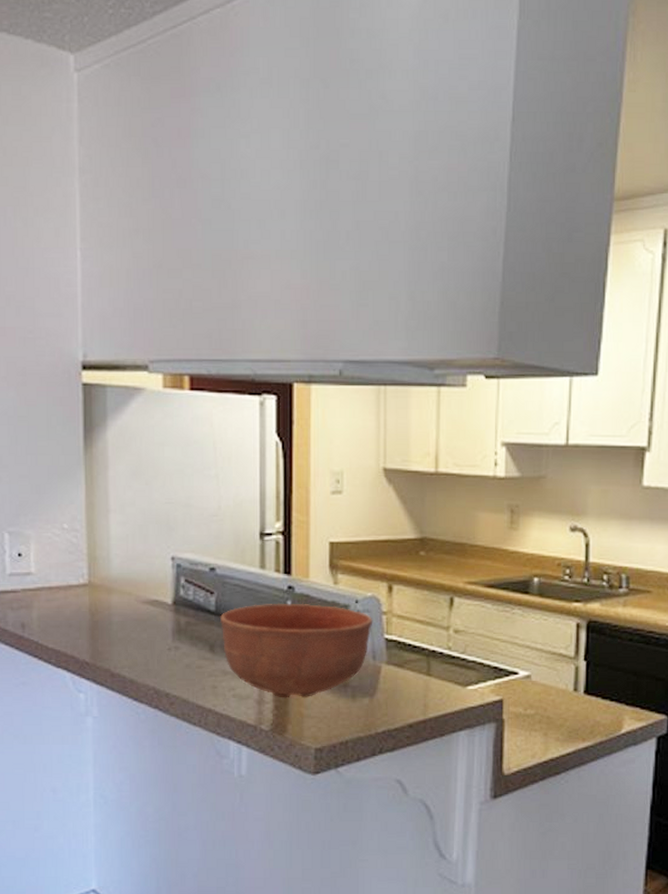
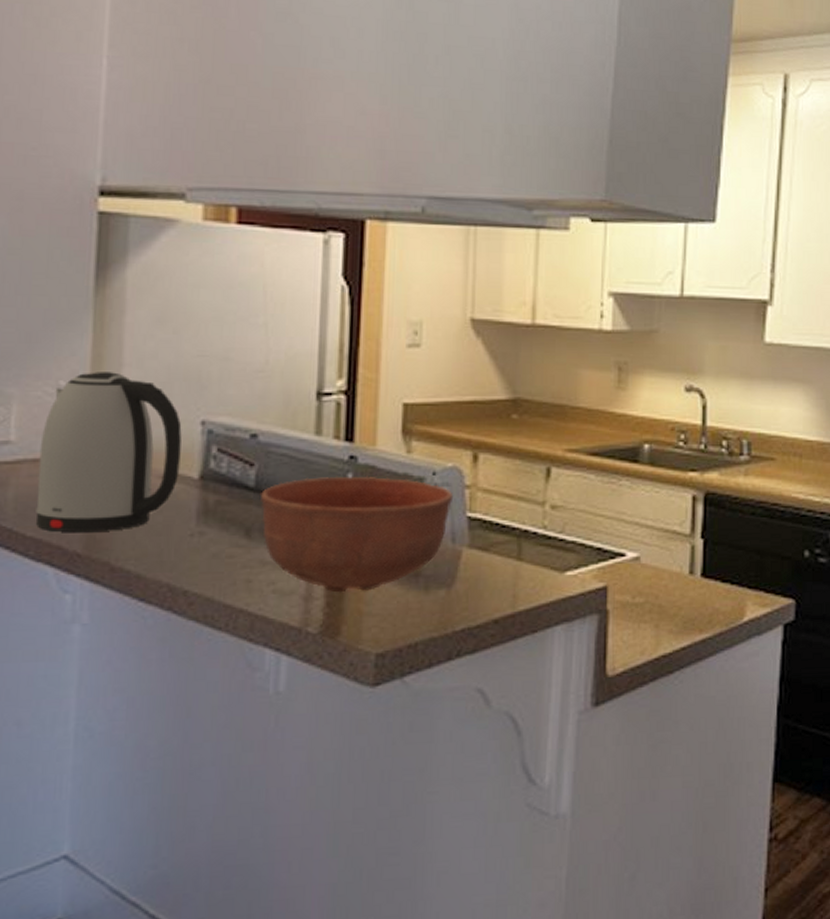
kettle: none [53,517,157,646] -> present [35,372,182,533]

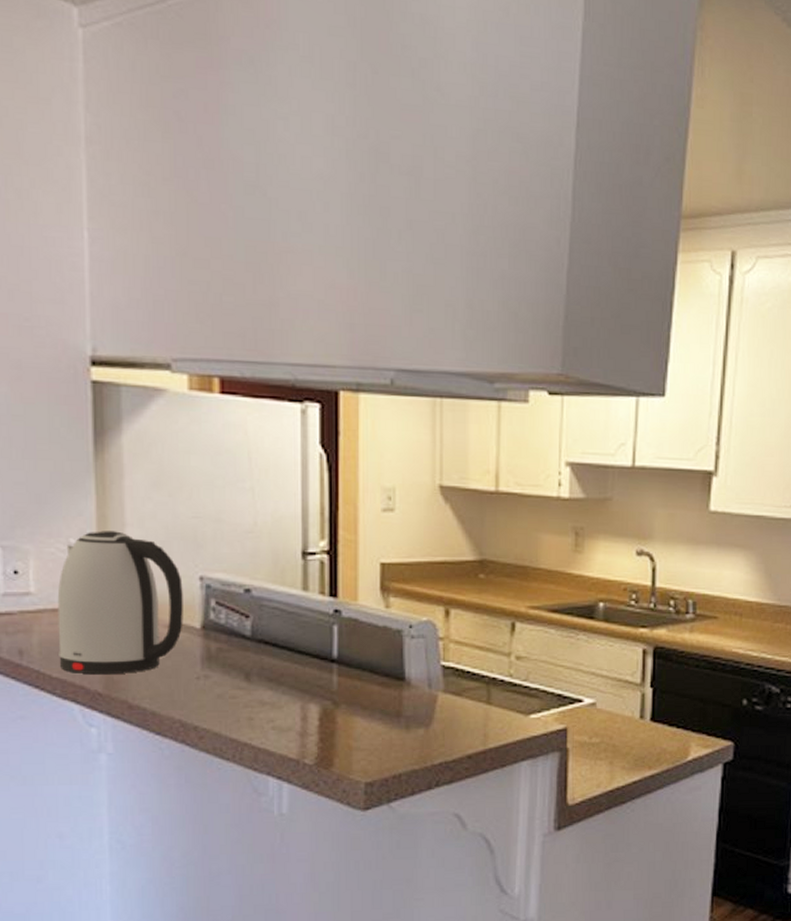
bowl: present [259,476,454,593] -> none [256,627,429,730]

